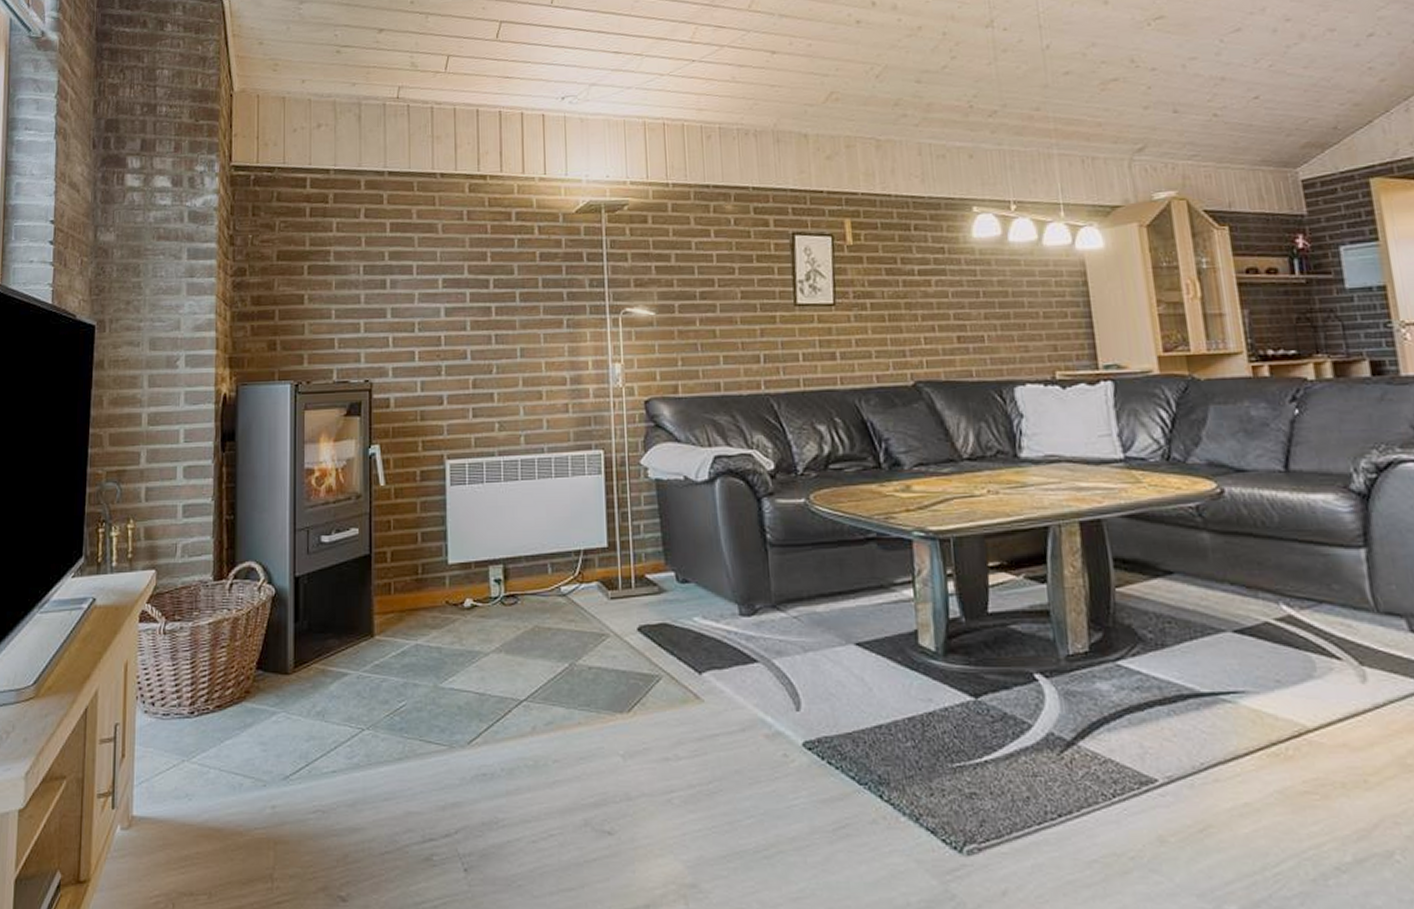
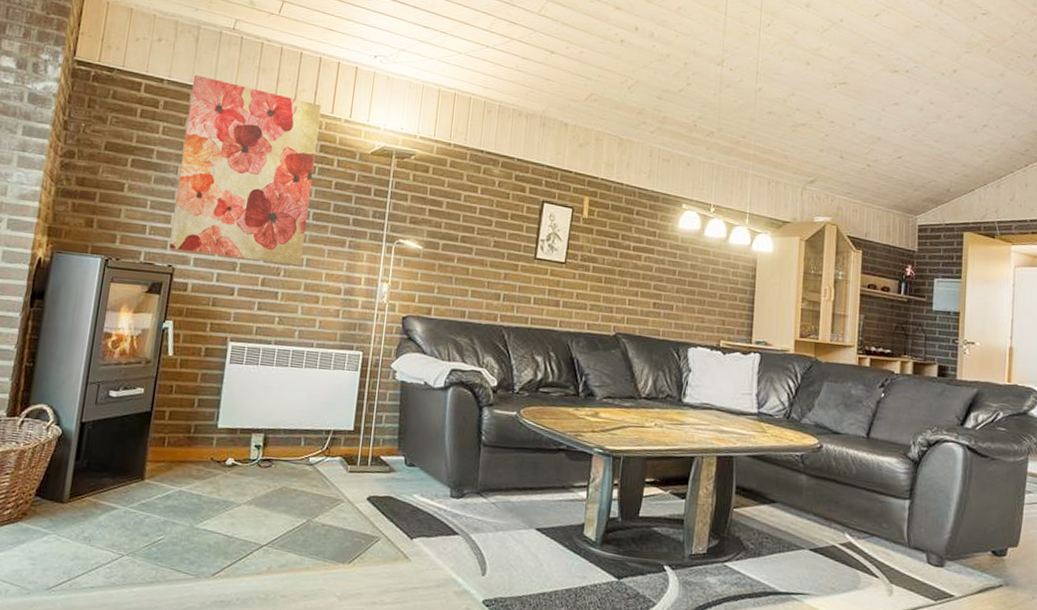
wall art: none [361,157,516,362] -> present [169,74,322,266]

